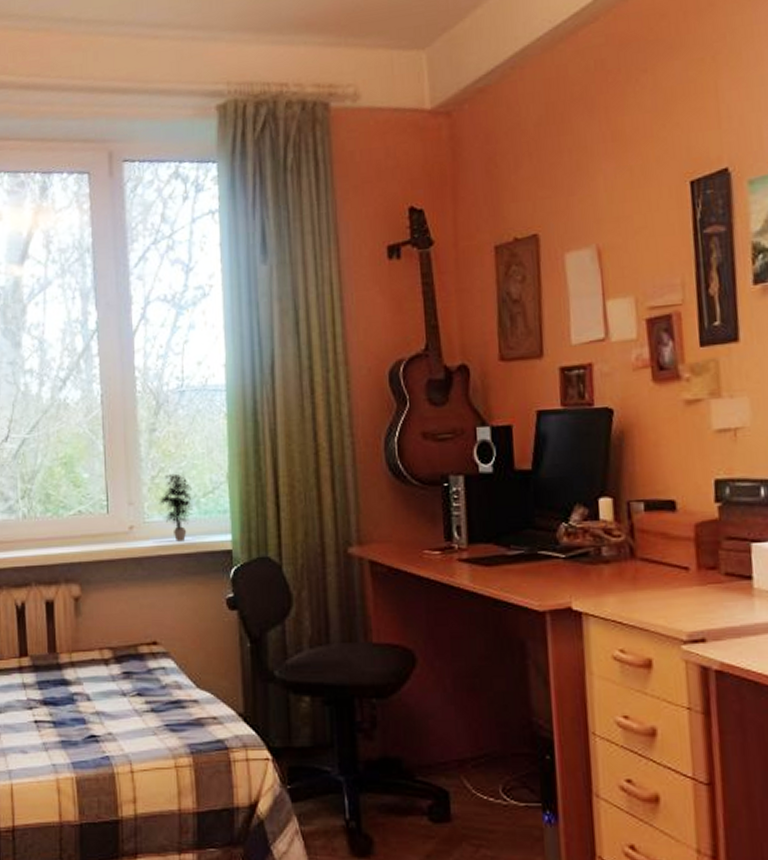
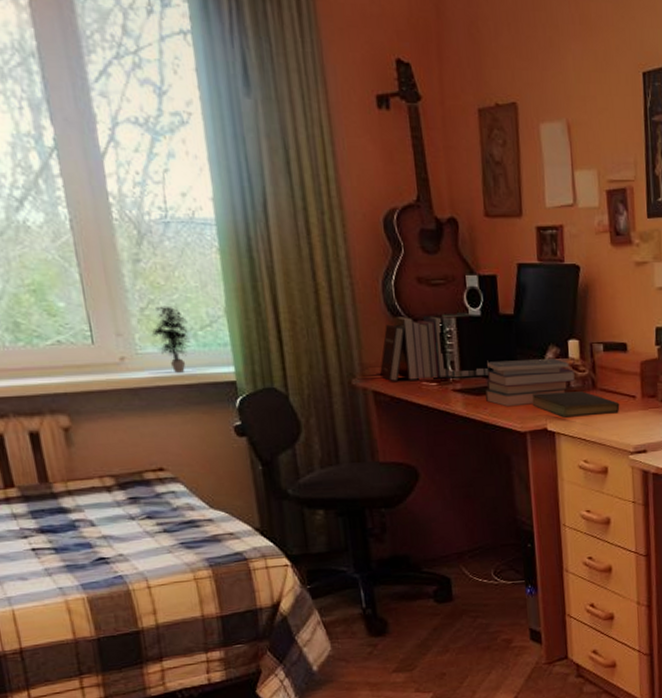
books: none [377,469,502,551] -> present [379,312,490,382]
books: none [496,521,608,581] -> present [485,359,575,407]
book: none [552,558,668,596] -> present [531,388,620,419]

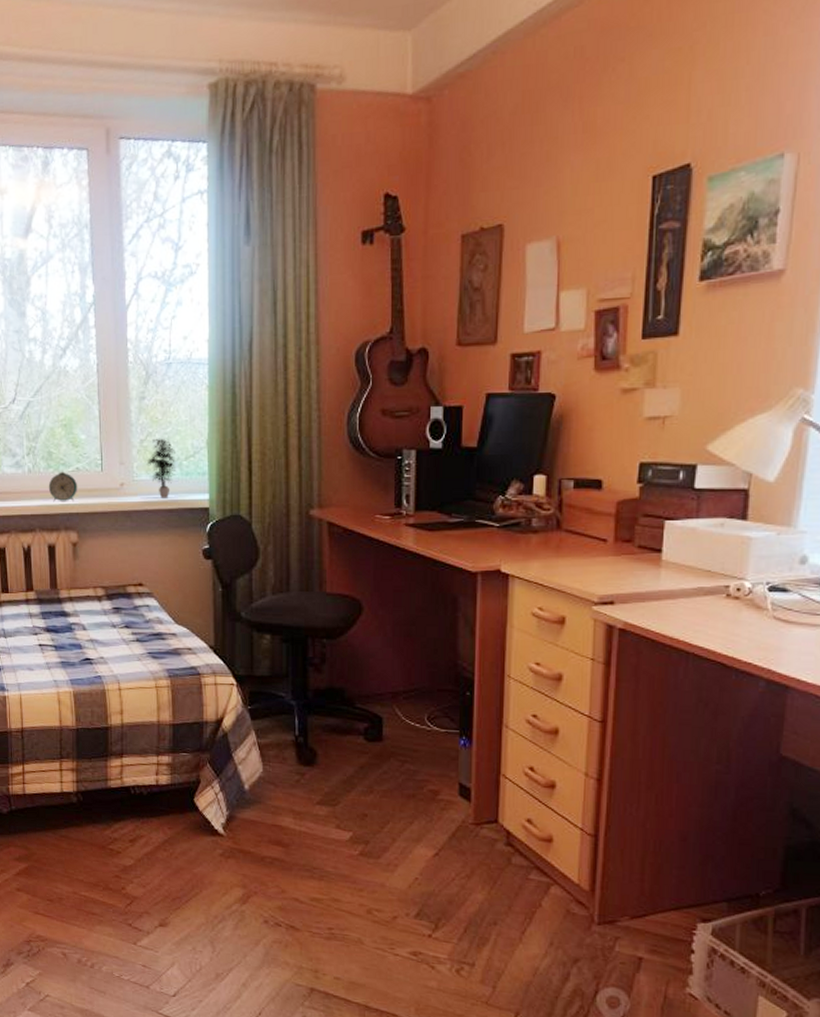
alarm clock: none [19,344,63,382] -> present [48,471,78,502]
books: present [379,312,490,382] -> none [335,445,445,514]
books: present [485,359,575,407] -> none [438,495,539,545]
book: present [531,388,620,419] -> none [487,529,587,561]

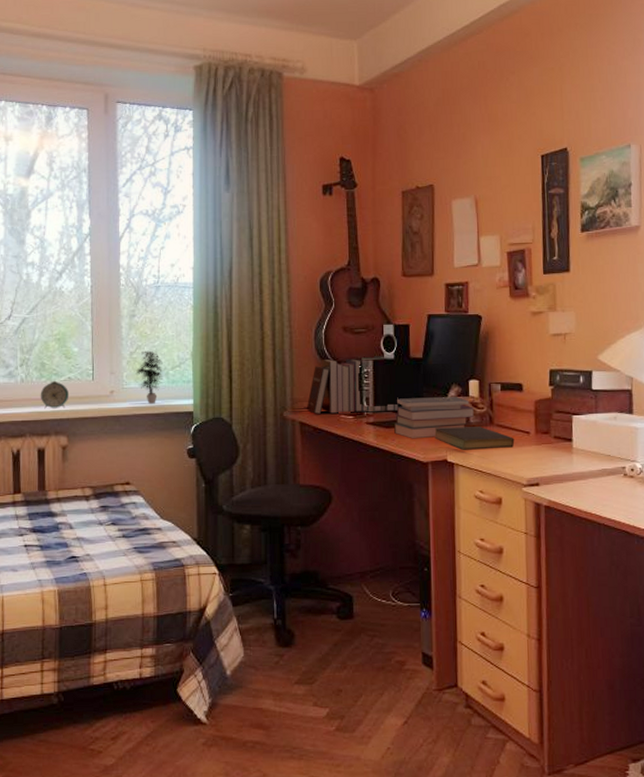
books: none [335,445,445,514] -> present [306,356,399,415]
books: none [438,495,539,545] -> present [394,397,475,439]
book: none [487,529,587,561] -> present [434,424,515,451]

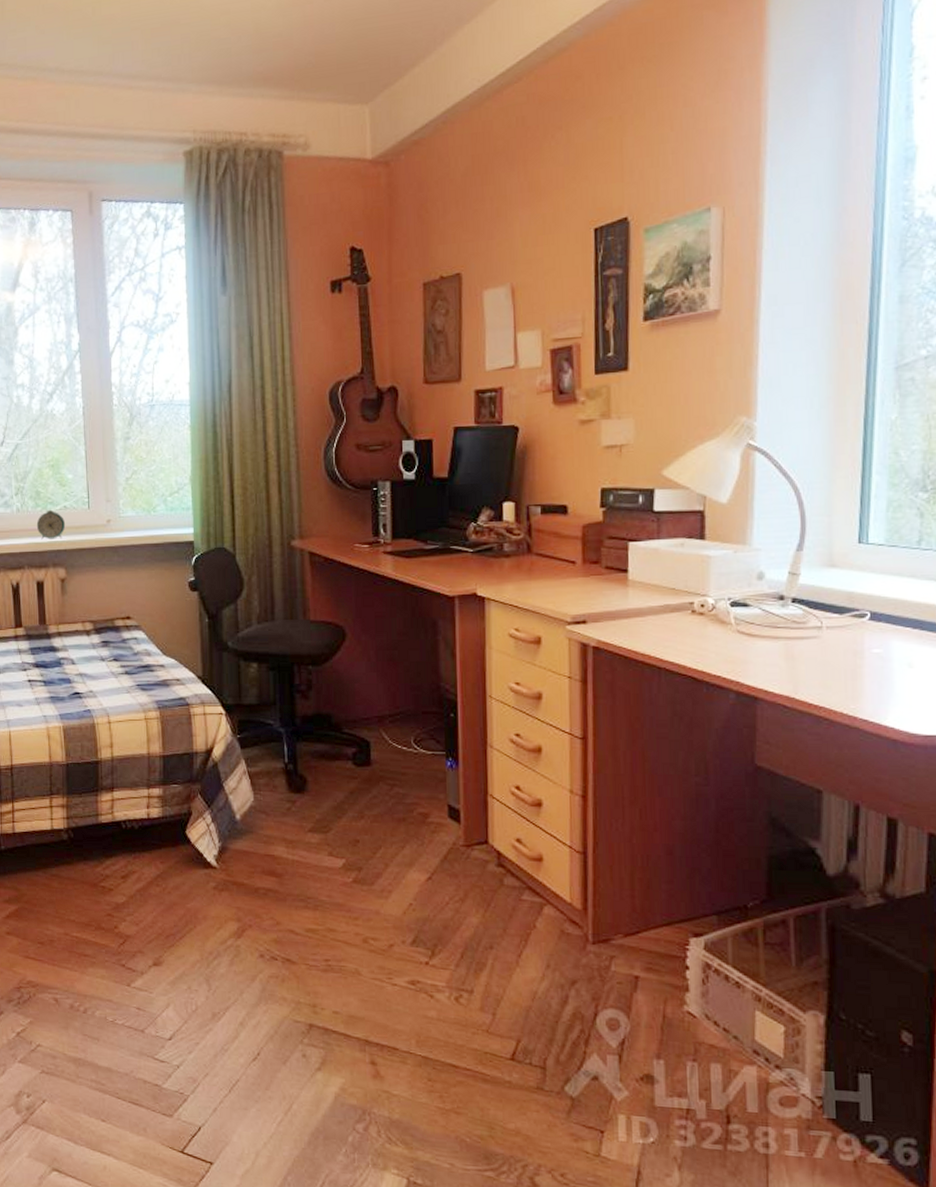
plant: present [135,350,164,404] -> none [132,476,161,533]
books: present [306,356,399,415] -> none [316,476,420,544]
books: present [394,397,475,439] -> none [415,522,509,570]
book: present [434,424,515,451] -> none [462,553,557,584]

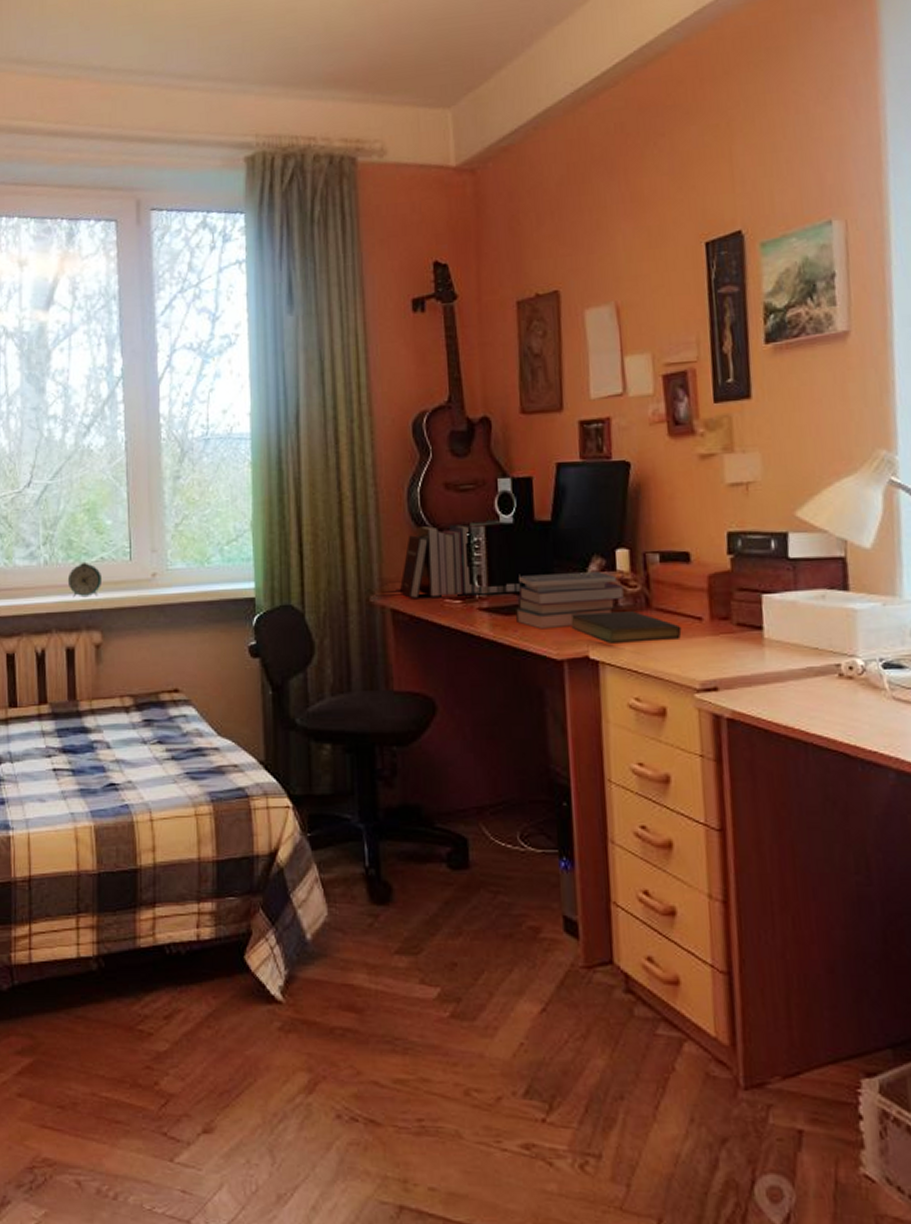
books: none [316,476,420,544] -> present [399,519,521,599]
books: none [415,522,509,570] -> present [516,572,625,630]
book: none [462,553,557,584] -> present [570,608,682,645]

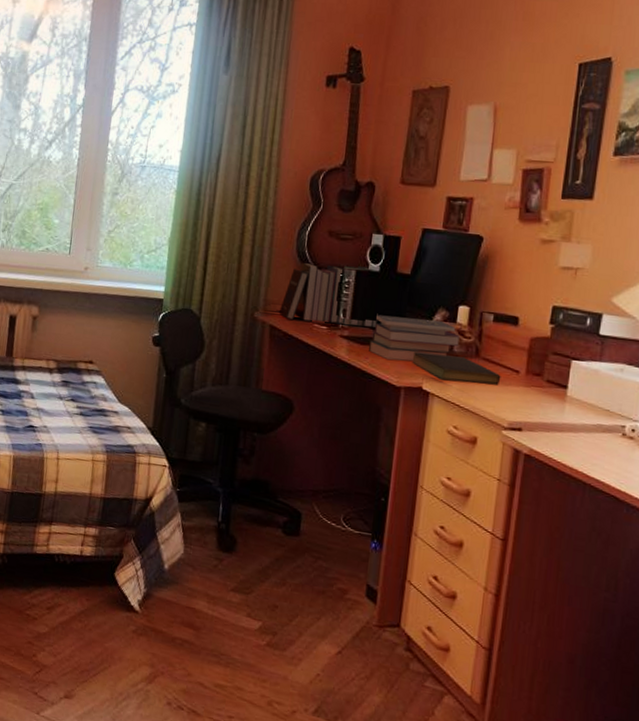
alarm clock: present [67,561,103,598] -> none [17,249,46,279]

